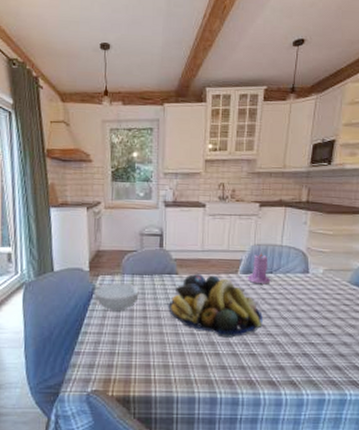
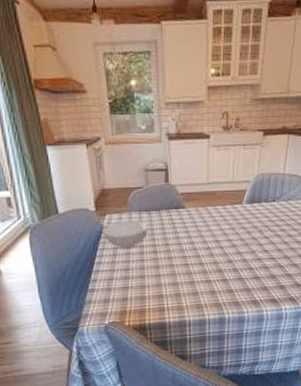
fruit bowl: present [168,274,263,338] -> none [177,206,266,265]
candle: present [247,252,271,285] -> none [252,182,274,213]

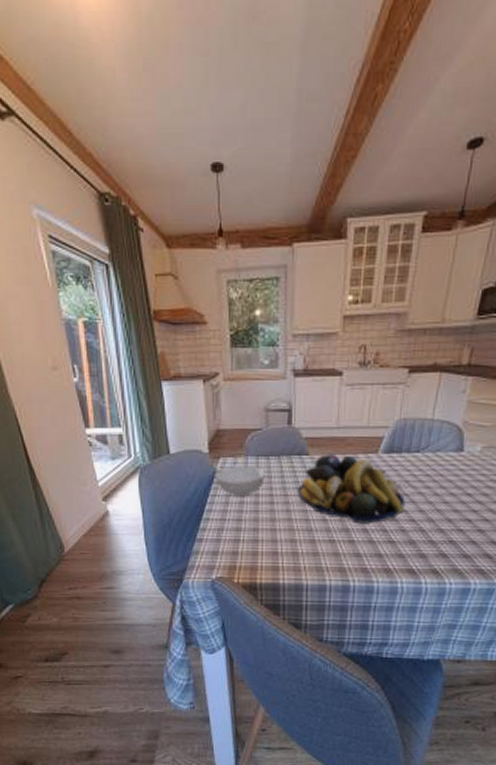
fruit bowl: none [177,206,266,265] -> present [298,455,405,524]

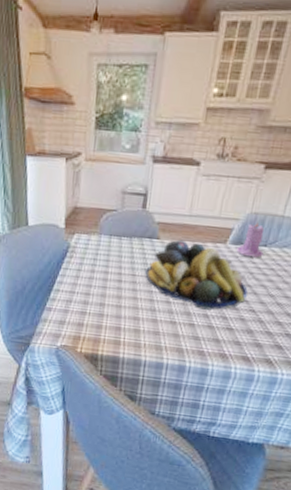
cereal bowl: present [216,465,265,497] -> none [69,242,116,273]
candle: none [389,428,417,465] -> present [236,222,265,258]

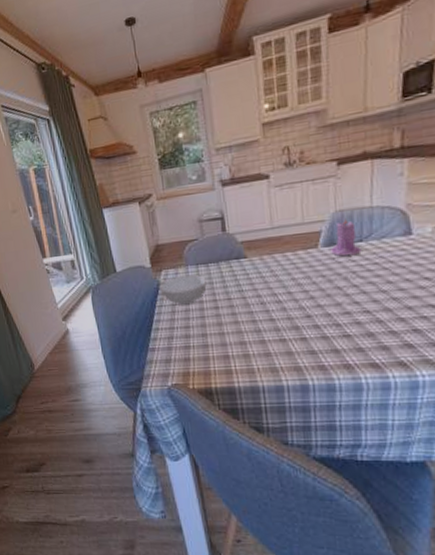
cereal bowl: none [69,242,116,273] -> present [161,274,207,305]
fruit bowl: present [145,240,248,310] -> none [240,253,356,321]

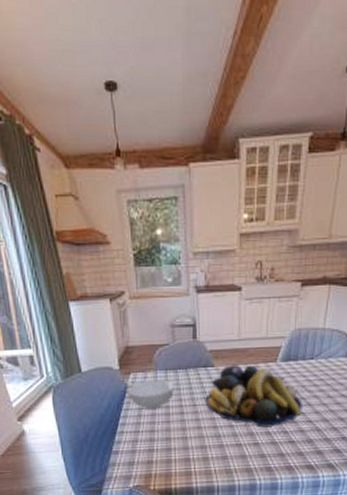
fruit bowl: none [240,253,356,321] -> present [205,365,302,428]
candle: present [331,219,362,257] -> none [287,337,312,372]

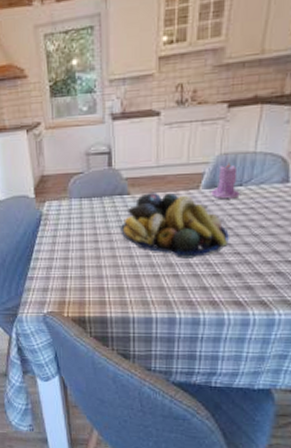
cereal bowl: present [128,379,174,409] -> none [43,207,89,237]
candle: none [287,337,312,372] -> present [211,162,240,199]

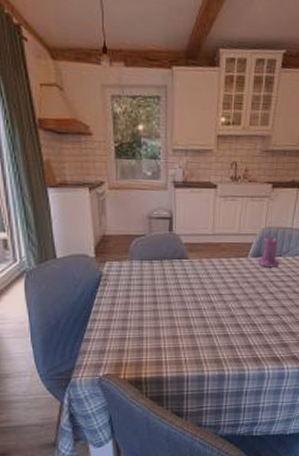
fruit bowl: present [121,192,229,259] -> none [178,258,270,320]

